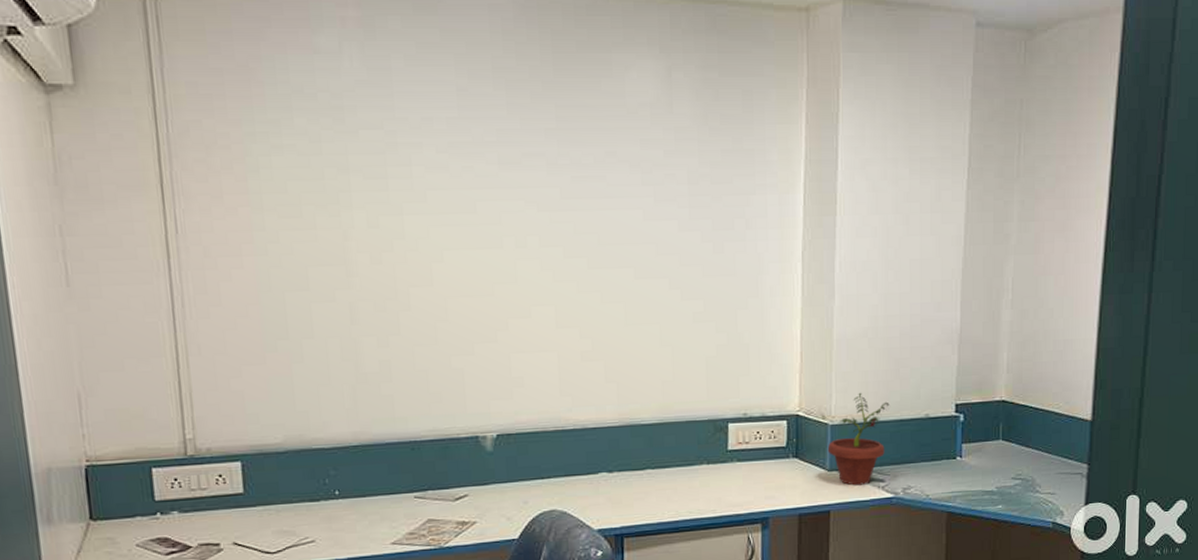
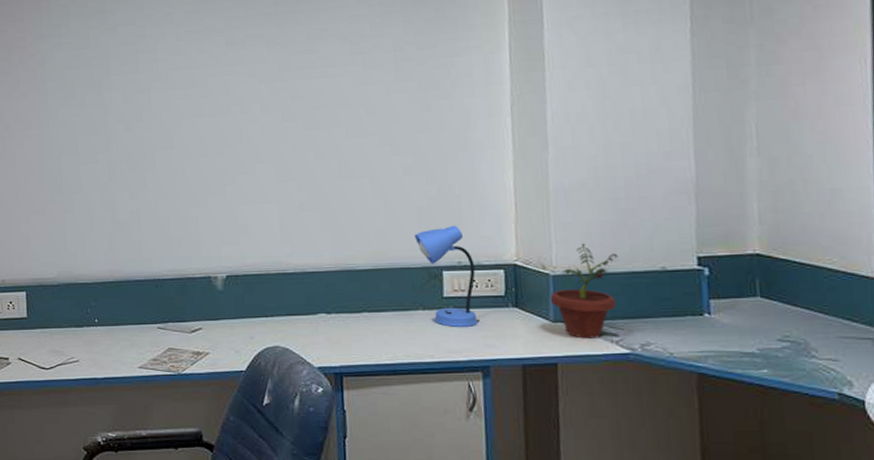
desk lamp: none [702,375,761,481] -> present [415,225,479,327]

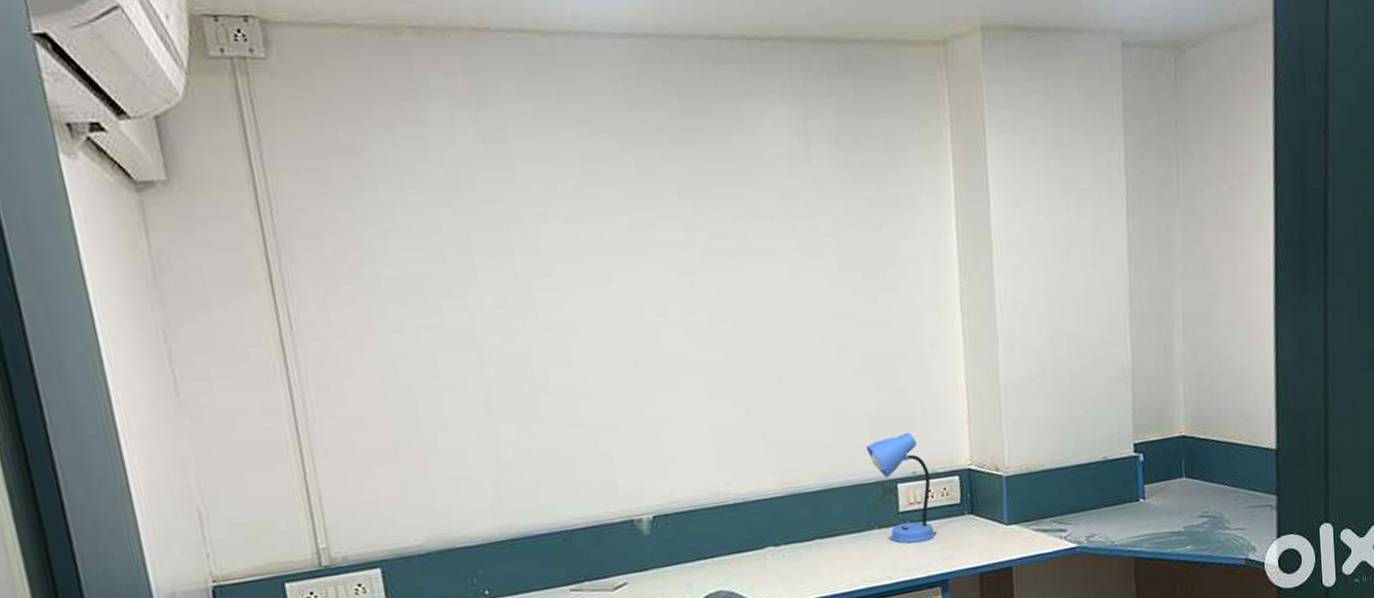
potted plant: present [550,243,618,339] -> none [1003,439,1065,538]

